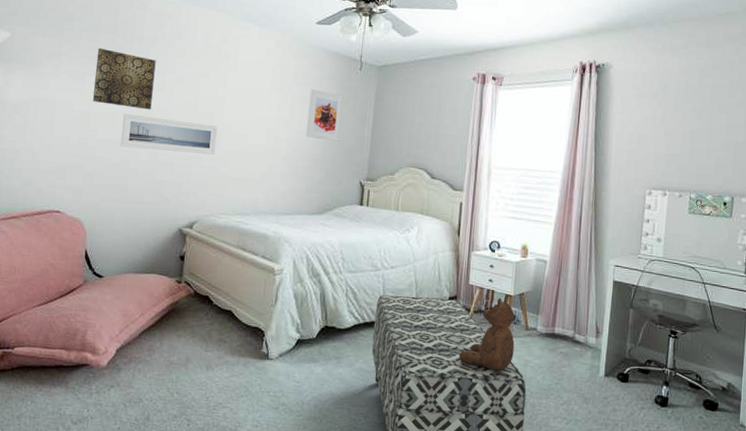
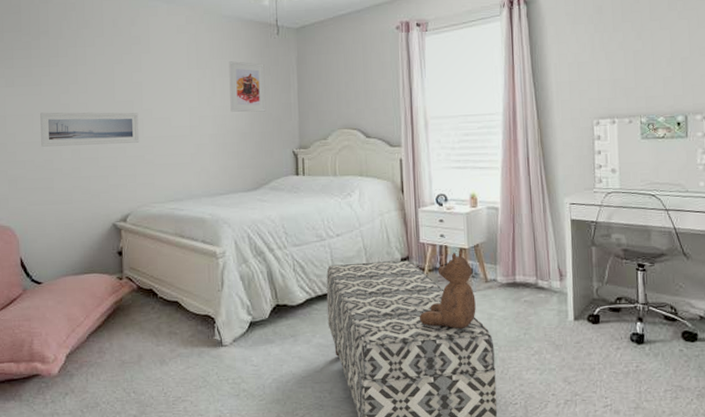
wall art: present [92,47,156,110] -> none [4,47,67,106]

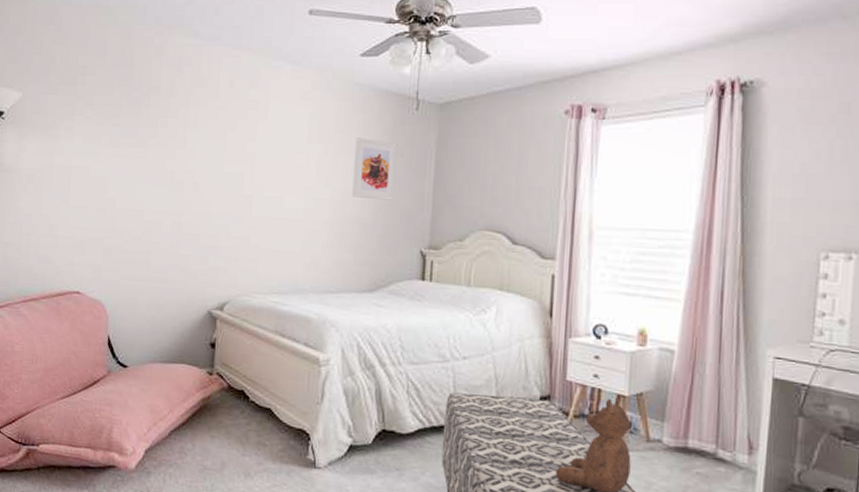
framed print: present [40,112,140,147] -> none [141,178,248,222]

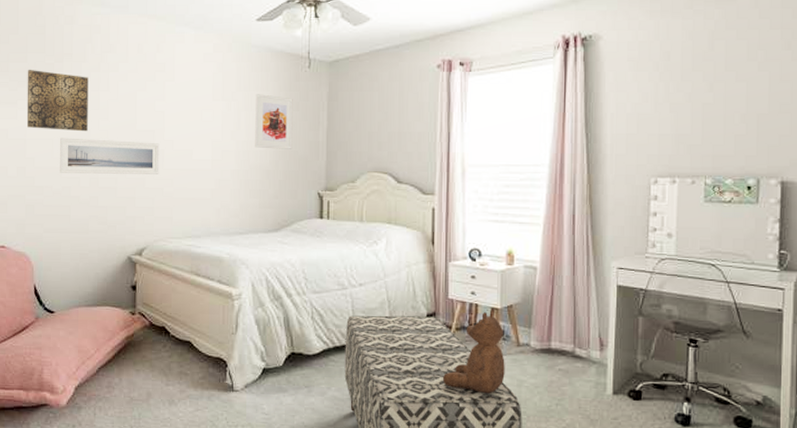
wall art: none [109,103,176,173] -> present [26,69,88,132]
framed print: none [141,178,248,222] -> present [60,138,160,174]

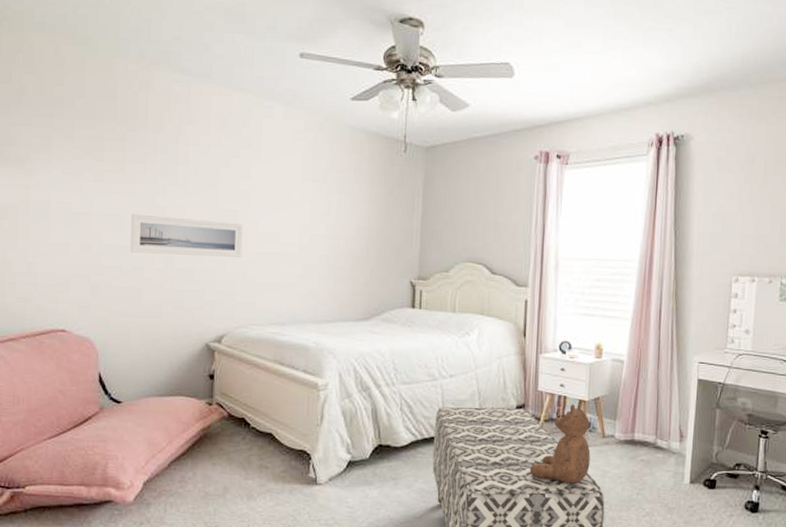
wall art: present [26,69,88,132] -> none [93,137,165,209]
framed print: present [255,94,293,149] -> none [346,177,387,236]

